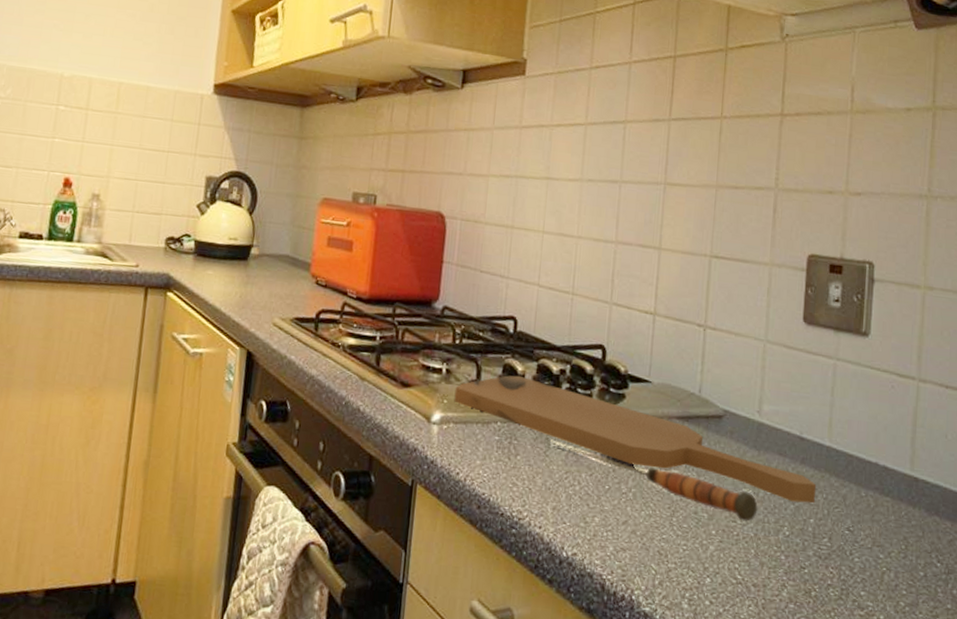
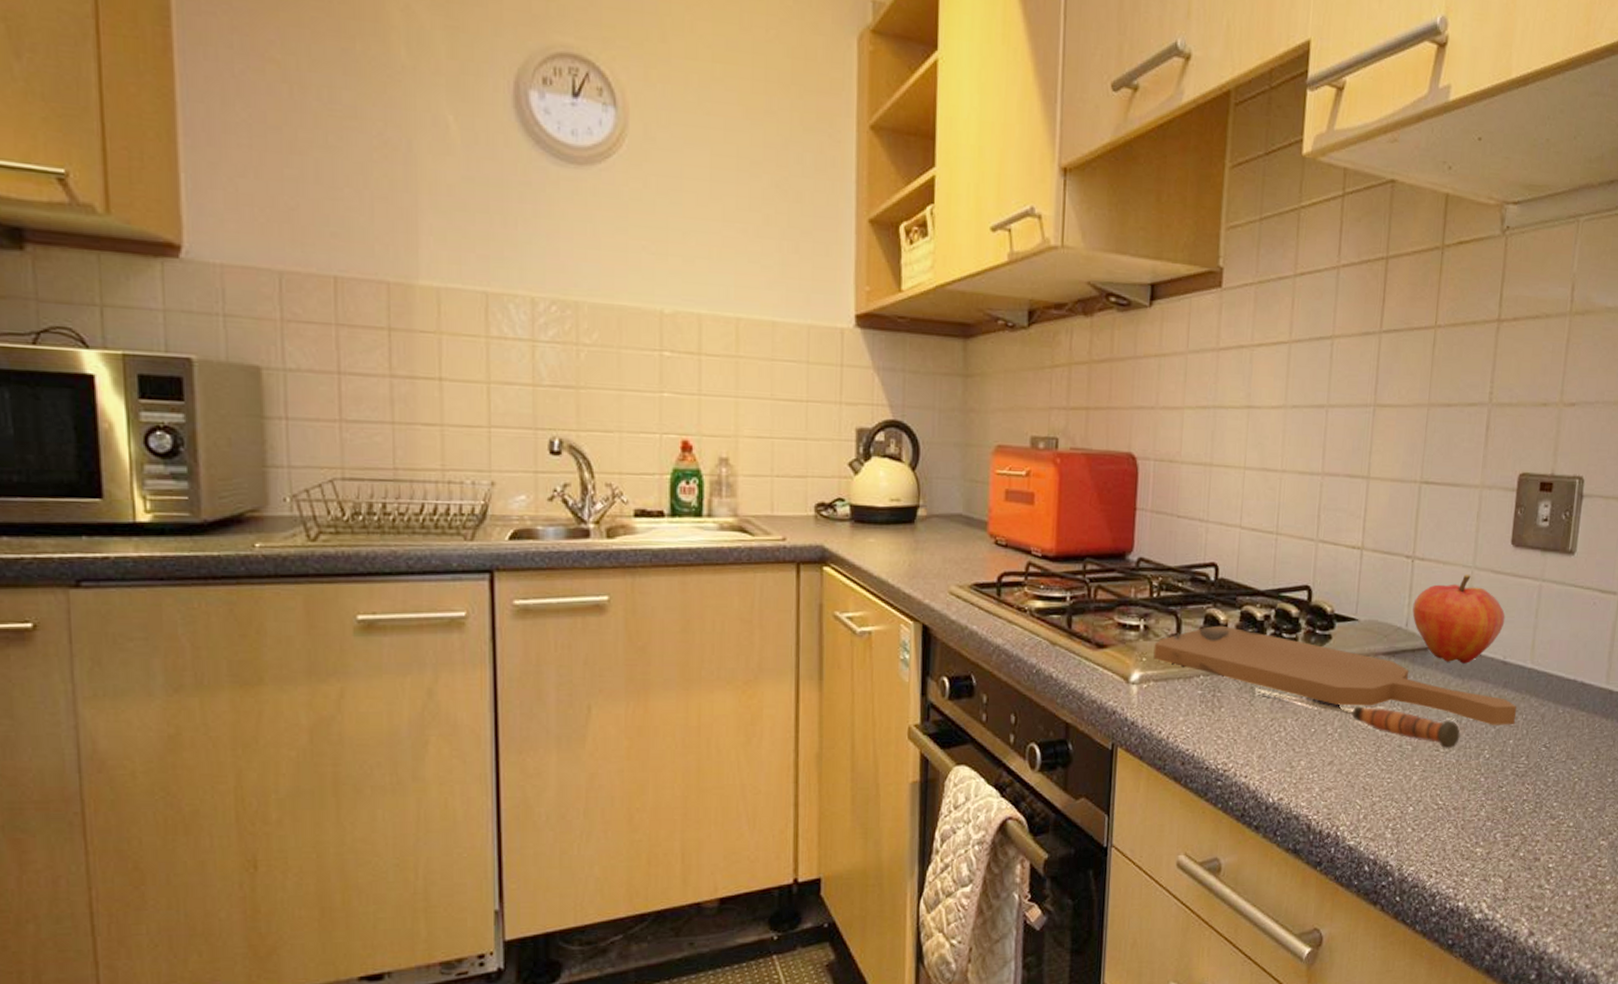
fruit: none [705,347,800,436] -> present [1412,575,1505,664]

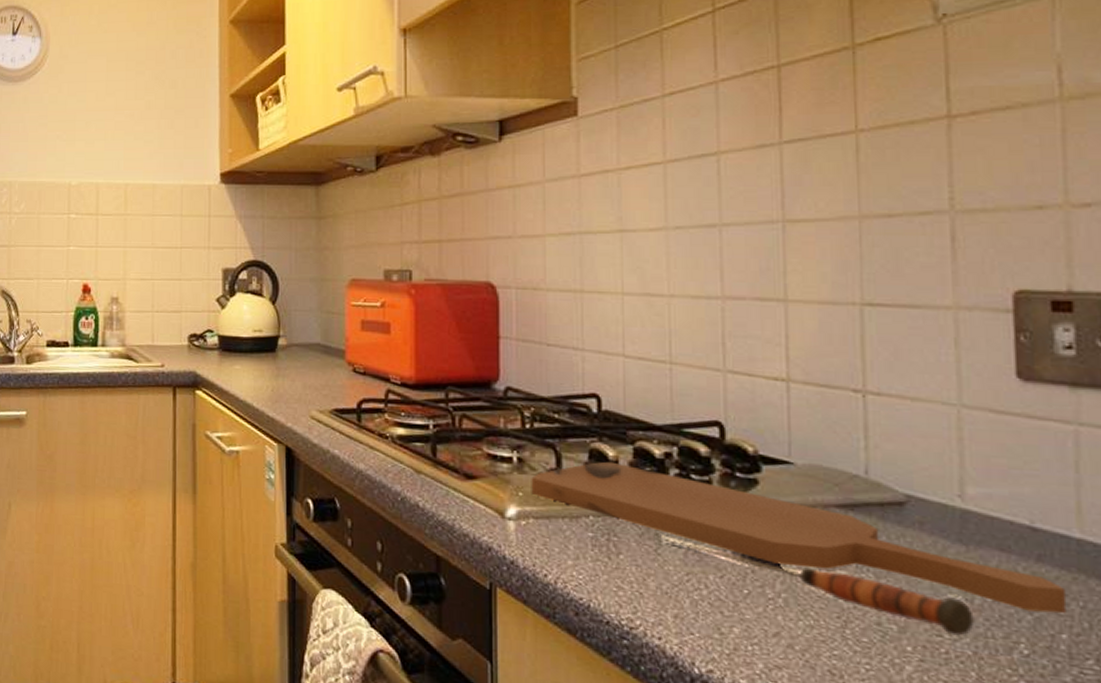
fruit: present [1412,575,1505,664] -> none [872,414,1024,526]

